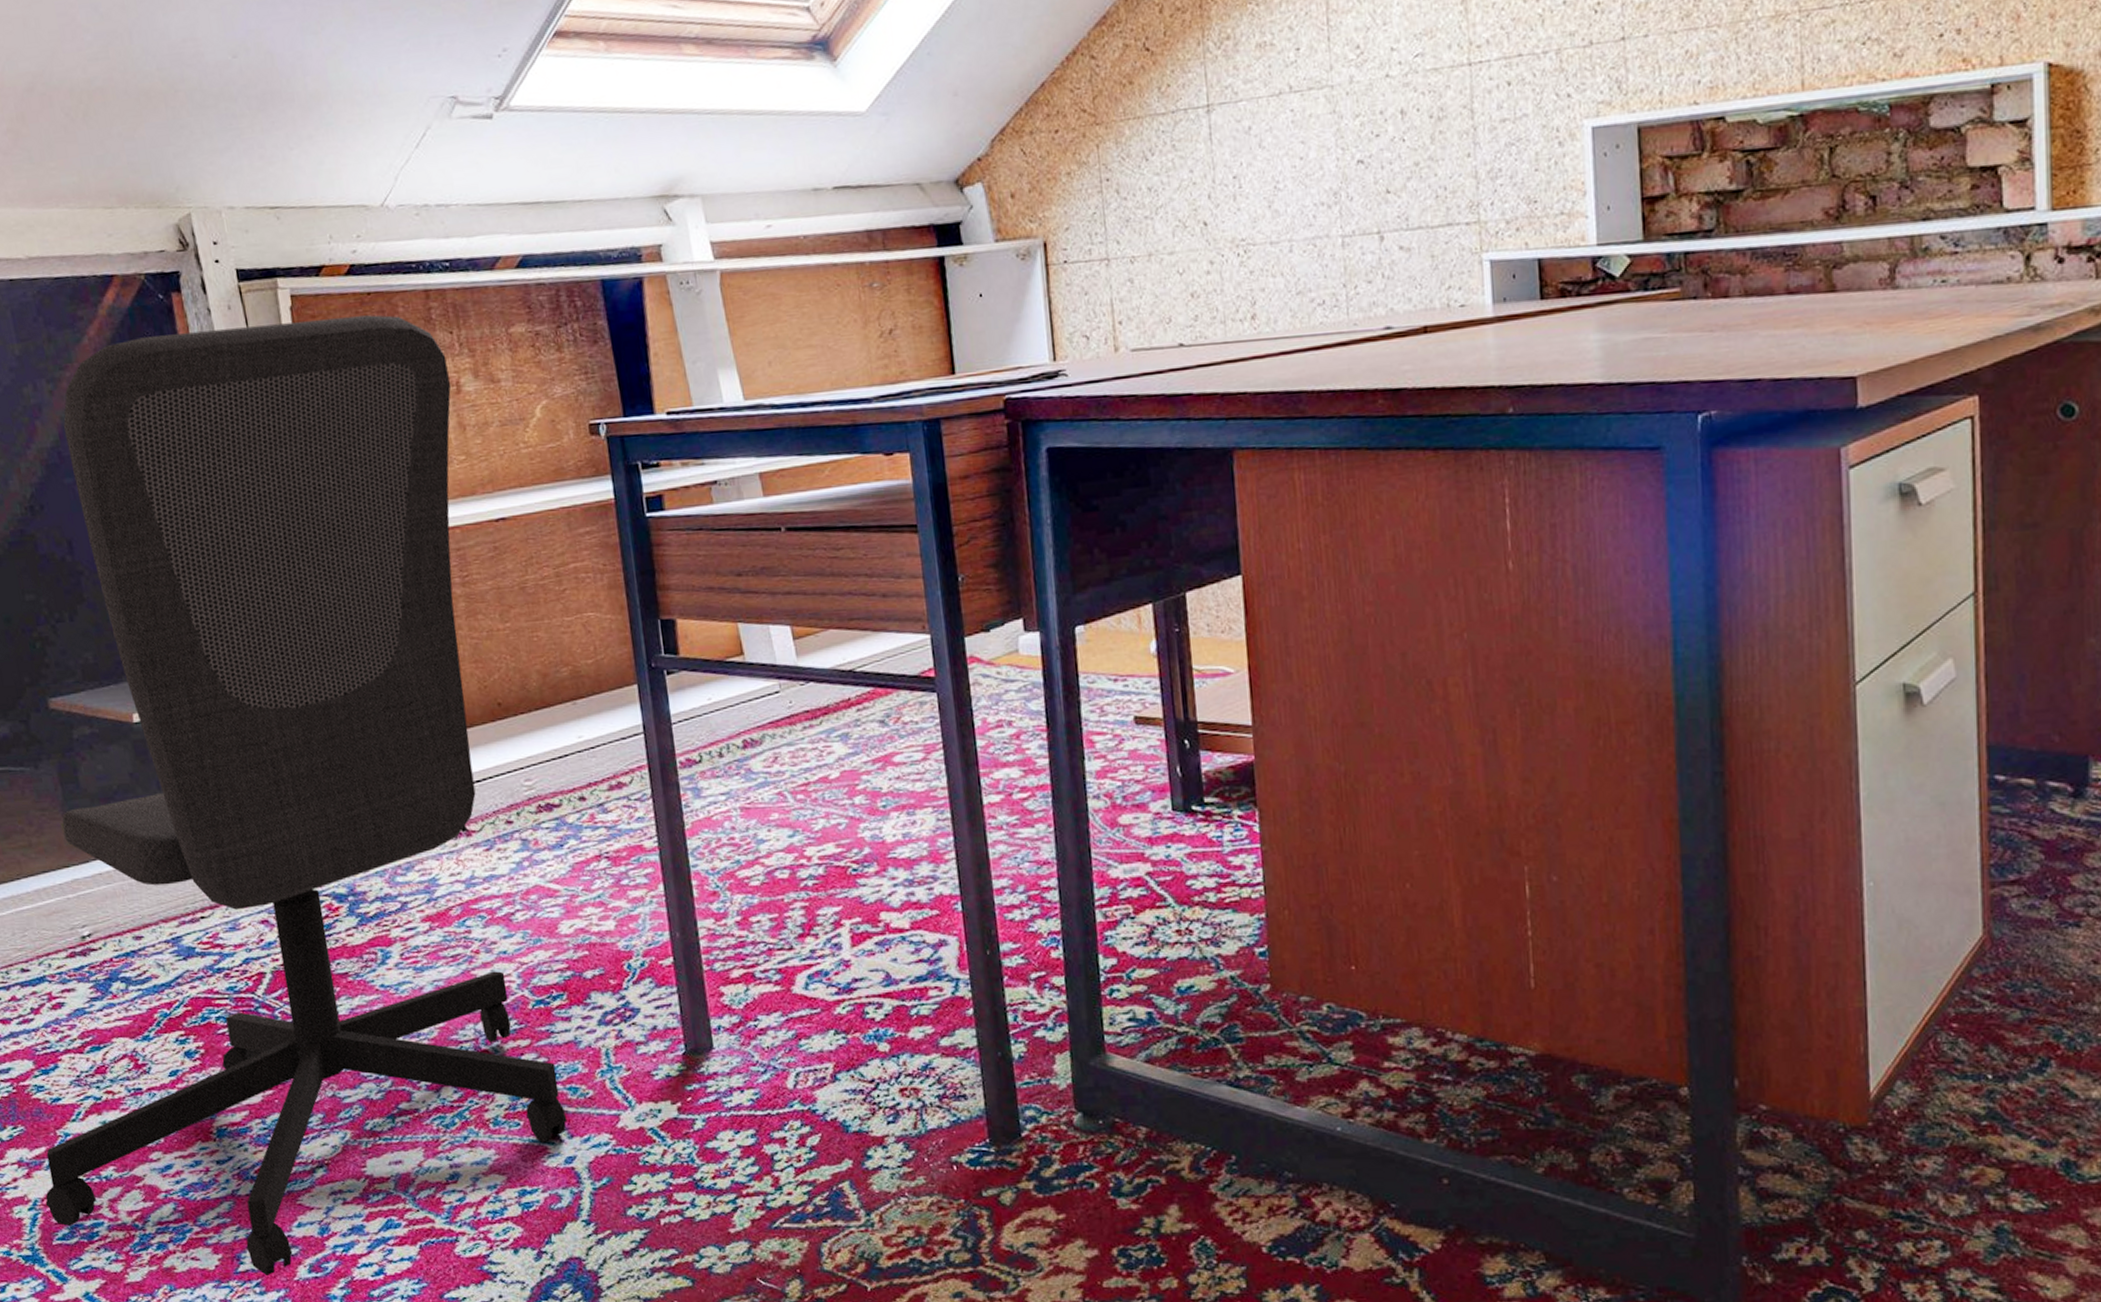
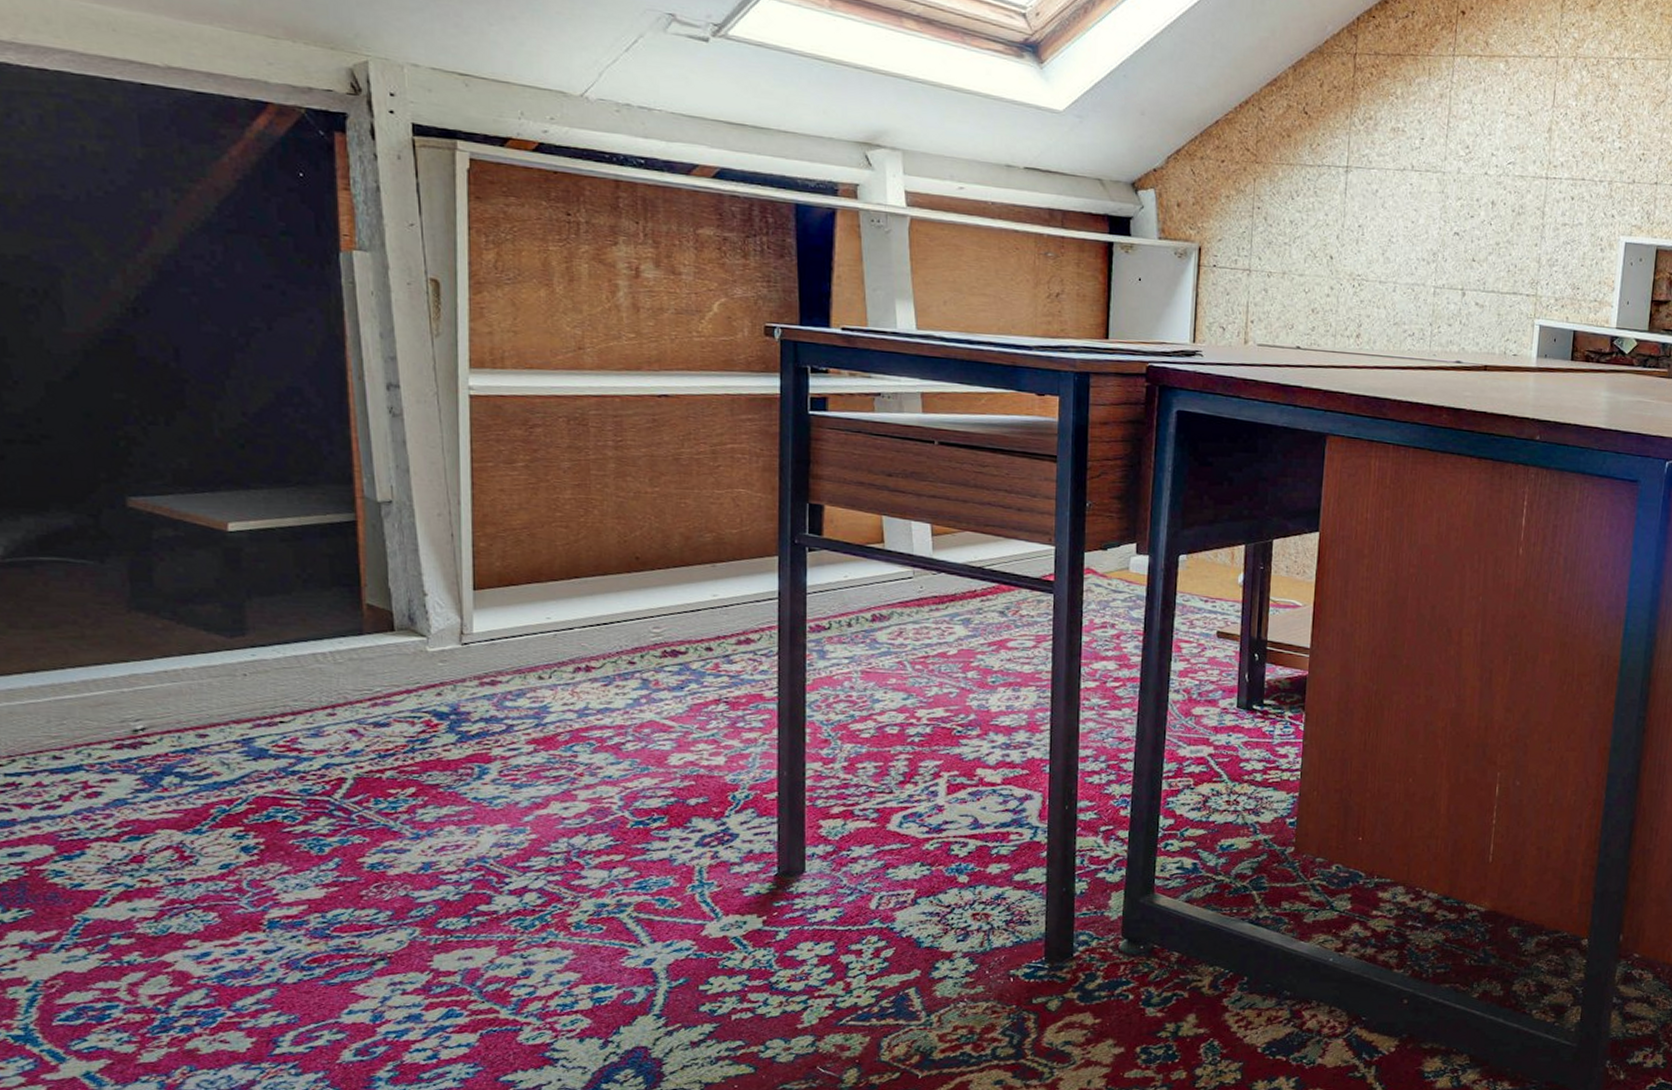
office chair: present [45,314,567,1277] -> none [49,167,652,1059]

